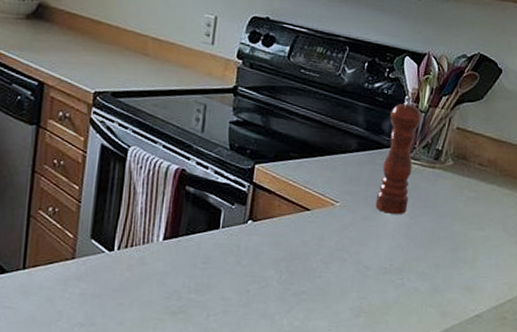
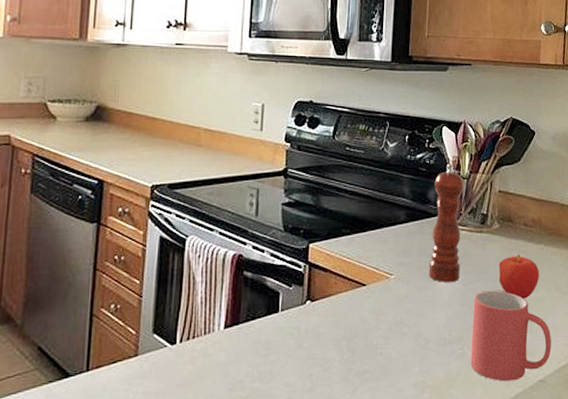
mug: none [408,225,493,314] -> present [470,290,552,382]
apple: none [446,193,489,237] -> present [498,254,539,299]

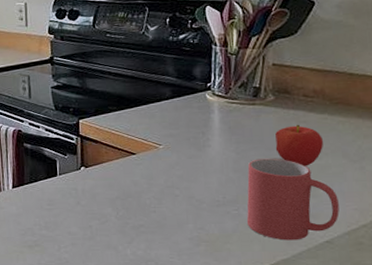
pepper mill: present [429,164,464,283] -> none [198,41,233,152]

